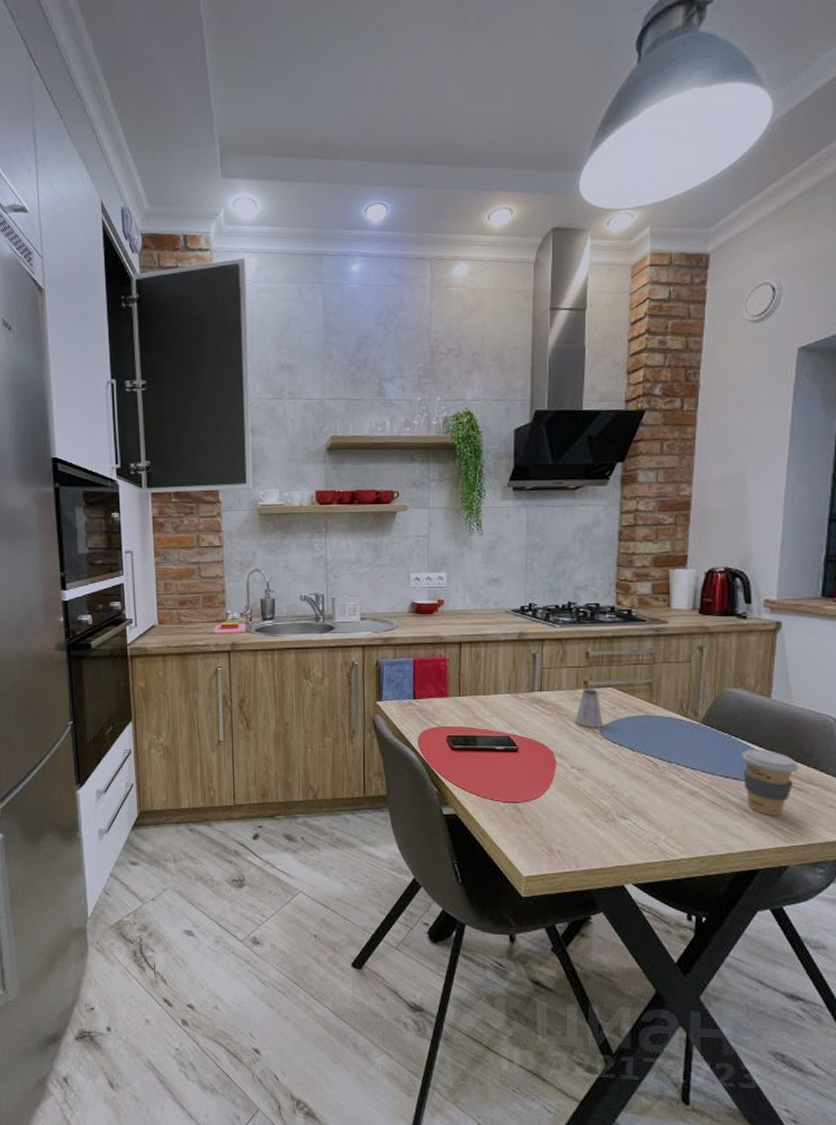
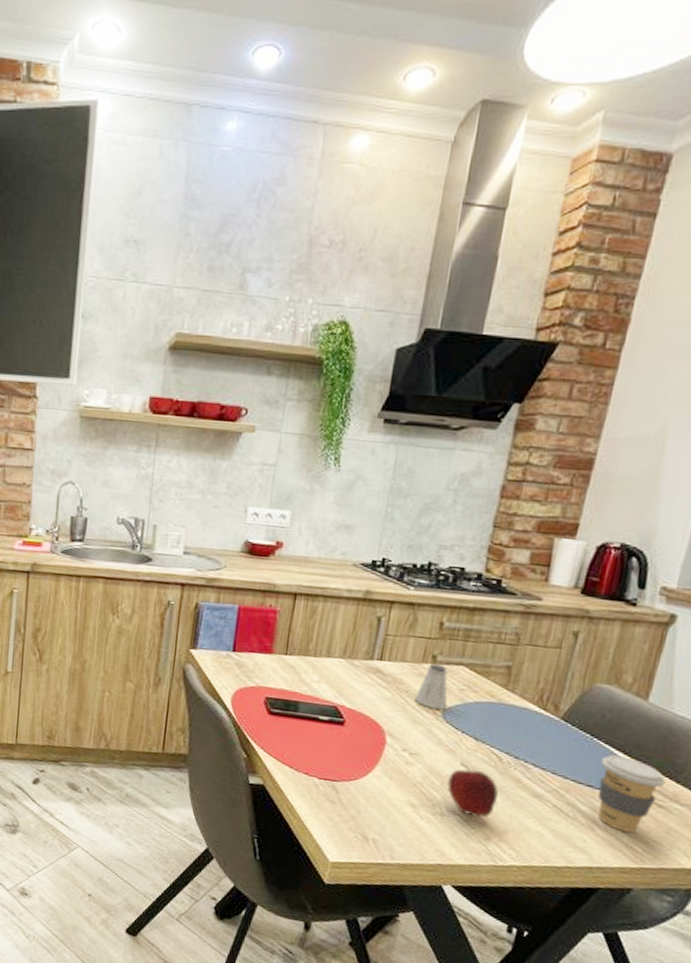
apple: none [615,771,660,819] -> present [447,761,499,817]

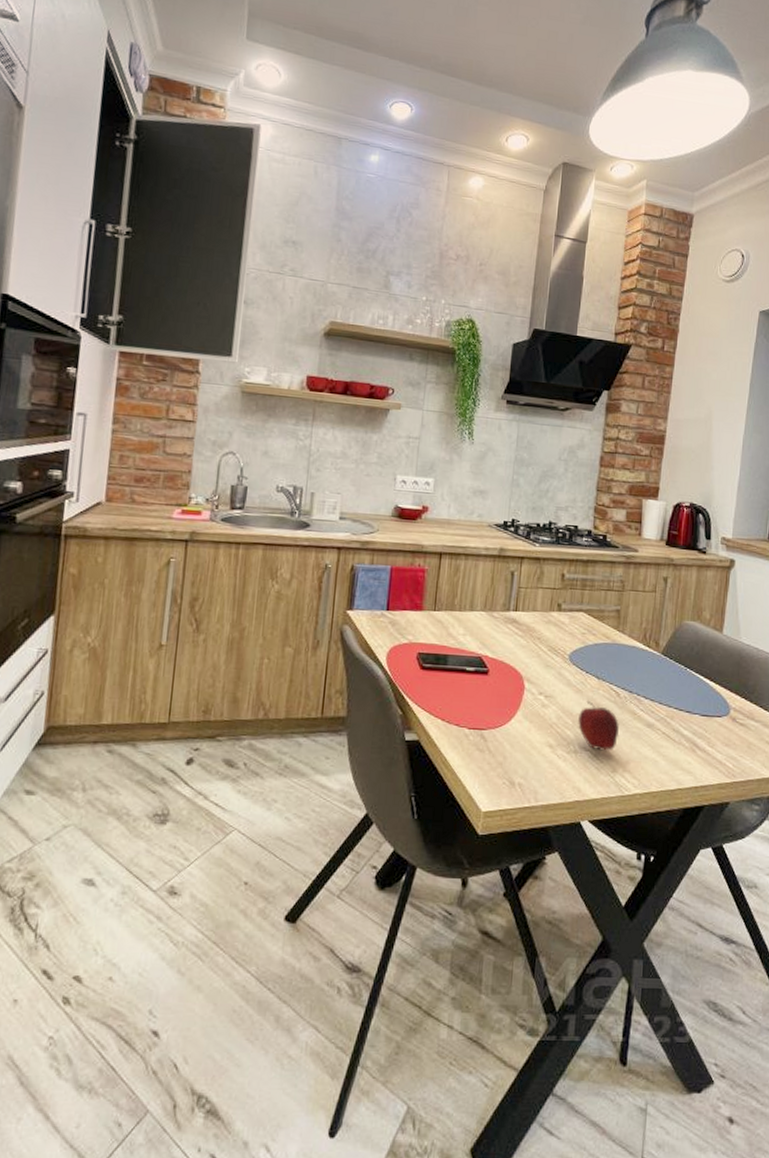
saltshaker: present [414,664,448,710] -> none [545,612,573,653]
coffee cup: present [598,754,666,833] -> none [694,682,743,751]

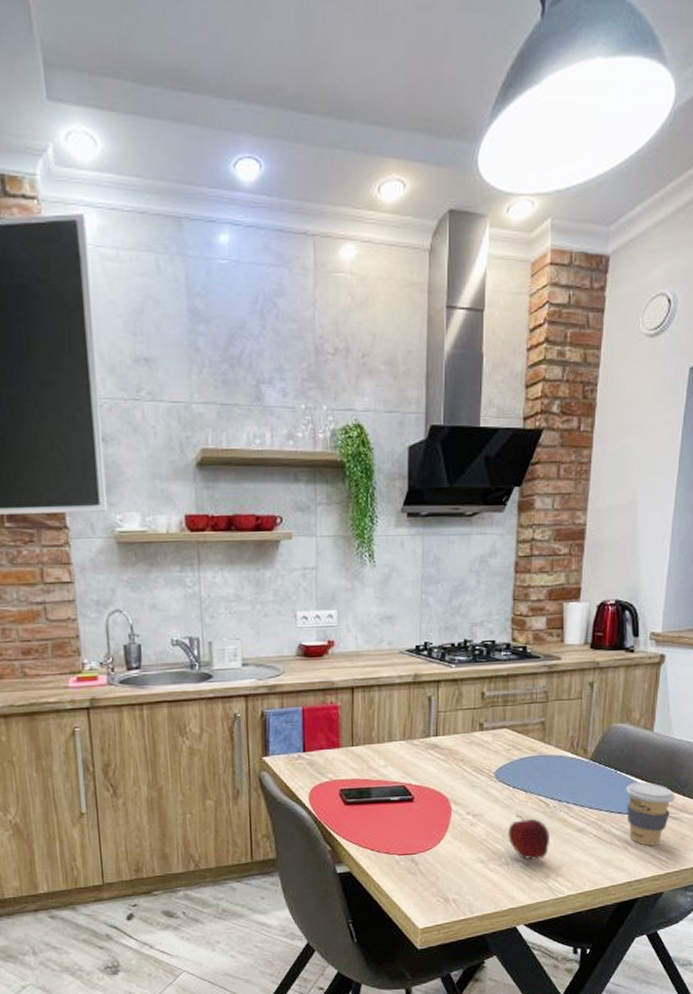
coffee cup: none [694,682,743,751] -> present [625,782,676,846]

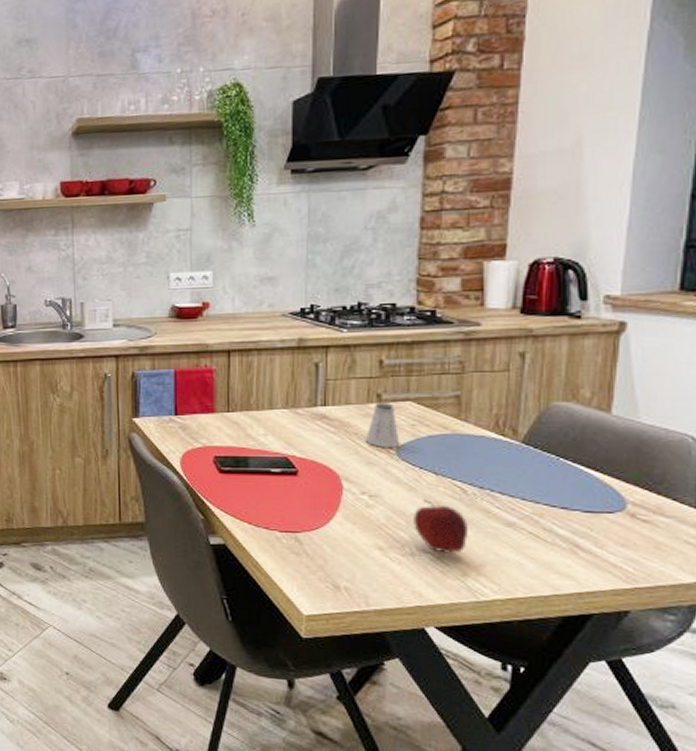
saltshaker: none [469,731,498,771] -> present [364,403,400,447]
coffee cup: present [625,782,676,846] -> none [571,473,646,552]

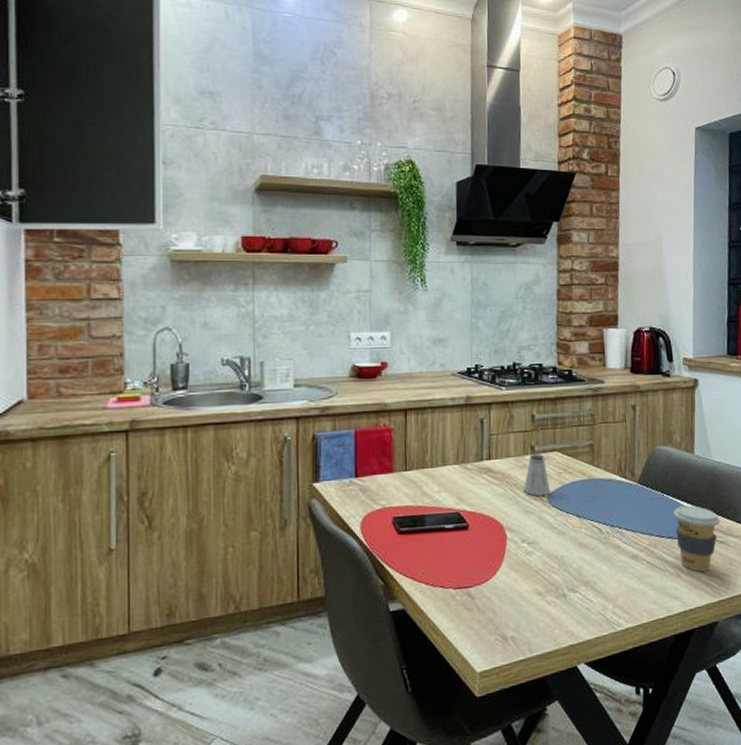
apple: present [414,498,469,553] -> none [564,540,606,590]
coffee cup: none [571,473,646,552] -> present [673,505,720,572]

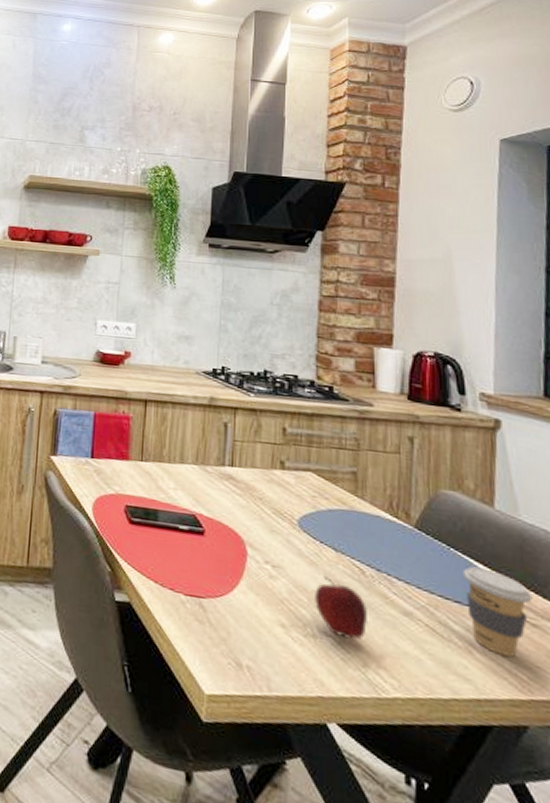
saltshaker: present [523,454,551,496] -> none [268,470,302,518]
apple: none [564,540,606,590] -> present [315,575,369,640]

